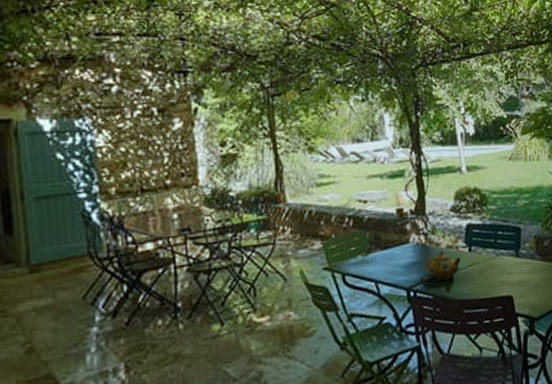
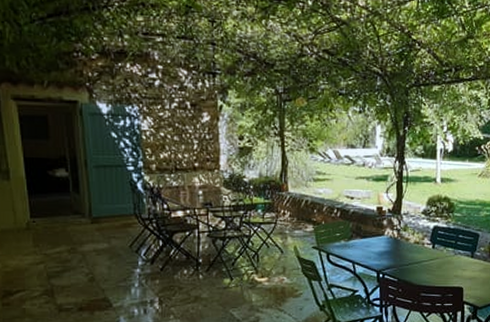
teapot: present [426,250,461,281] -> none [396,245,425,269]

